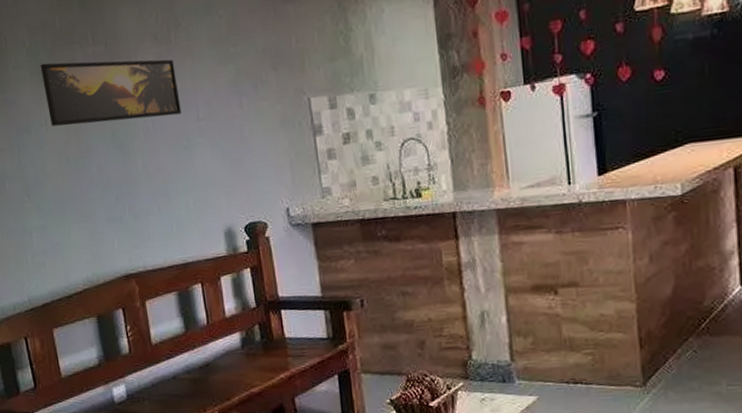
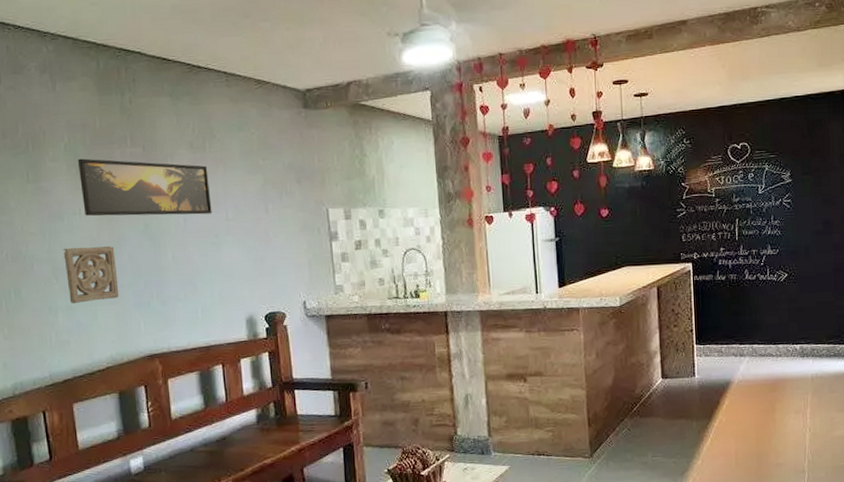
wall ornament: none [32,158,91,222] -> present [63,246,119,303]

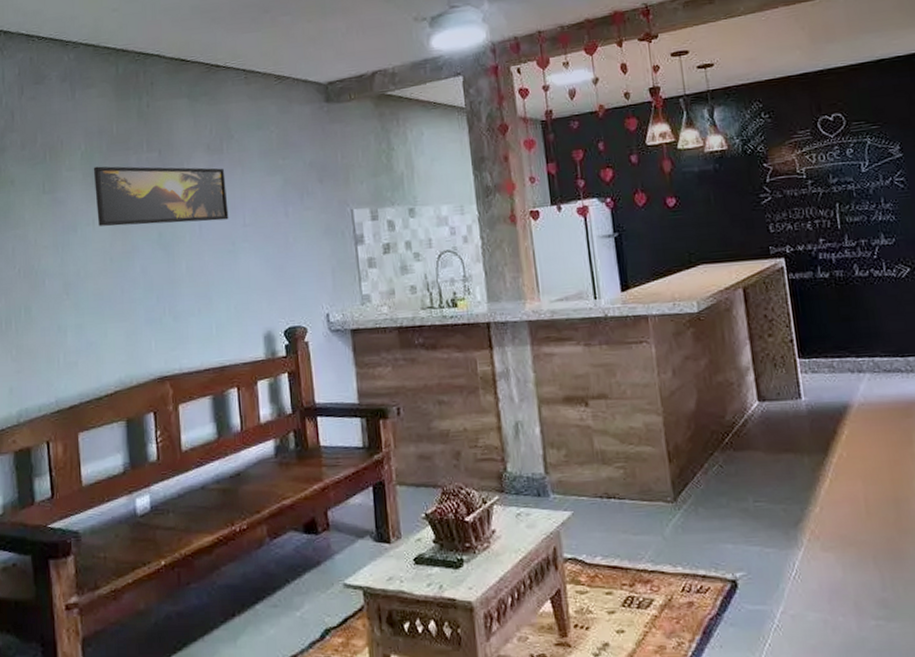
wall ornament: present [63,246,119,303] -> none [75,258,130,321]

